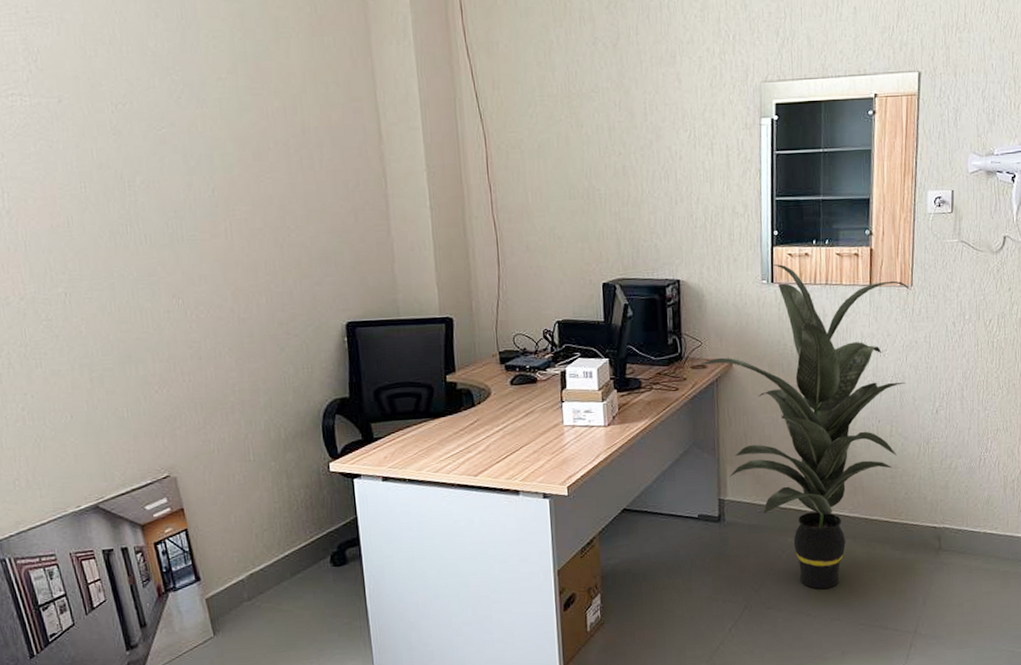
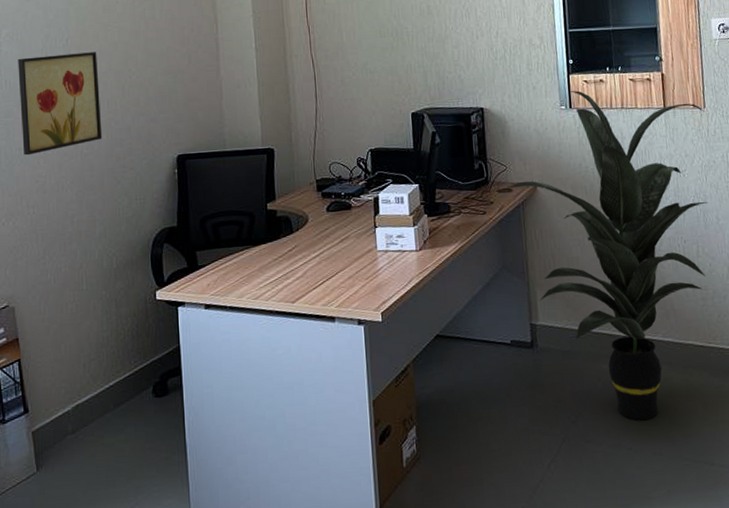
wall art: none [157,205,262,319] -> present [18,52,103,156]

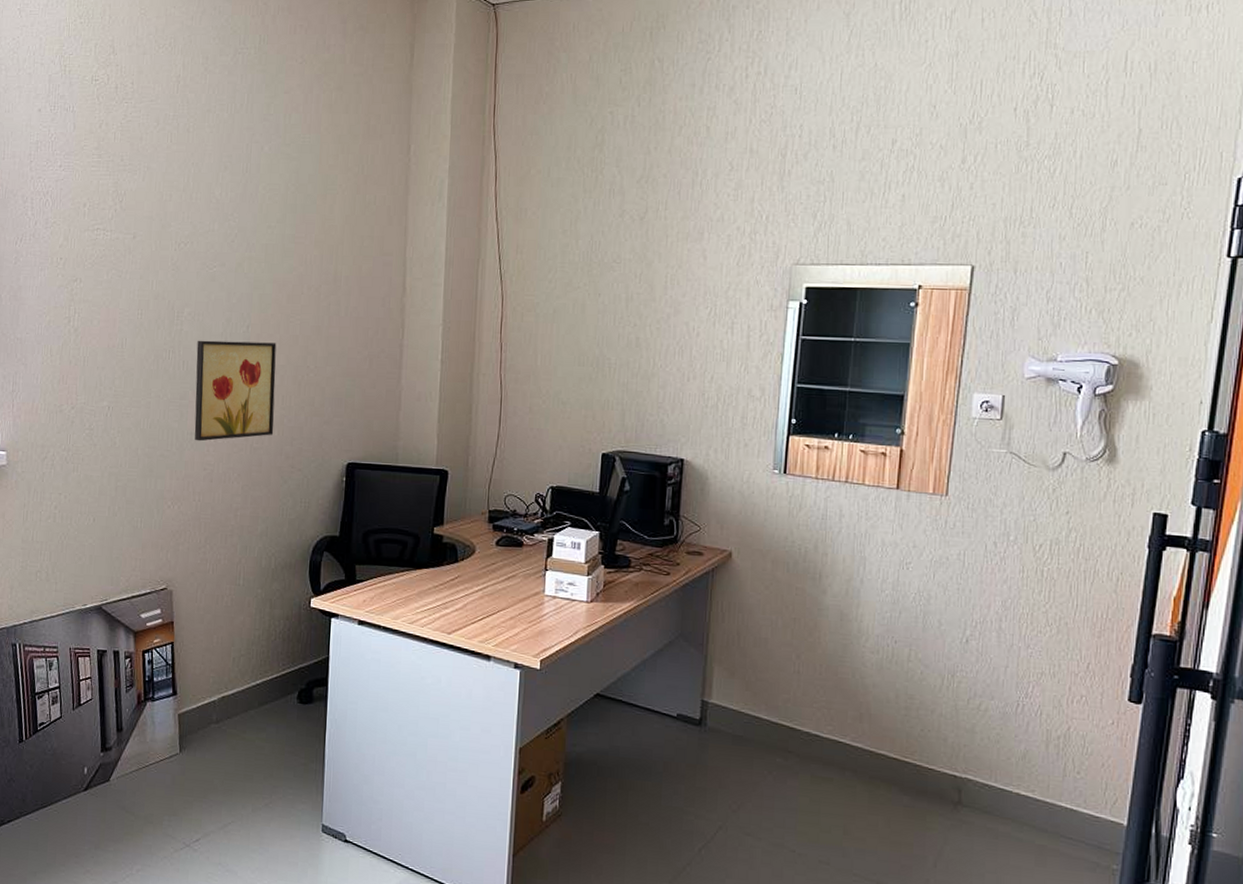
indoor plant: present [505,91,709,420] -> none [695,454,945,824]

